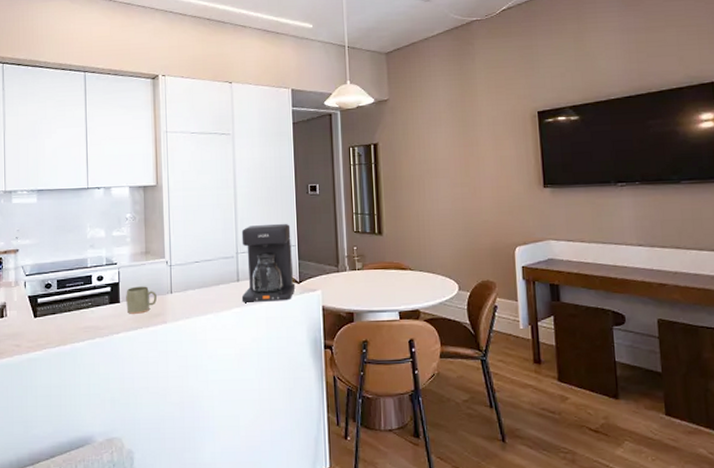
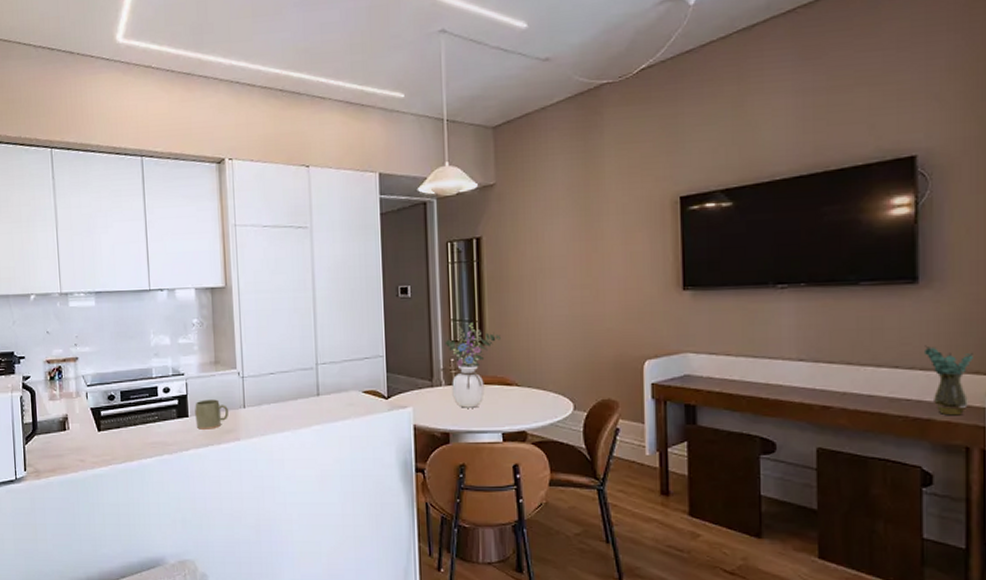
coffee maker: present [241,223,296,304] -> none [321,330,383,421]
bouquet: none [348,215,396,290] -> present [444,322,501,408]

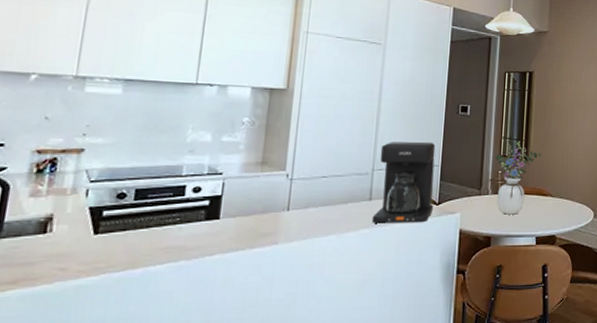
mug: present [195,399,228,430] -> none [227,201,269,233]
coffee maker: none [321,330,383,421] -> present [371,141,436,225]

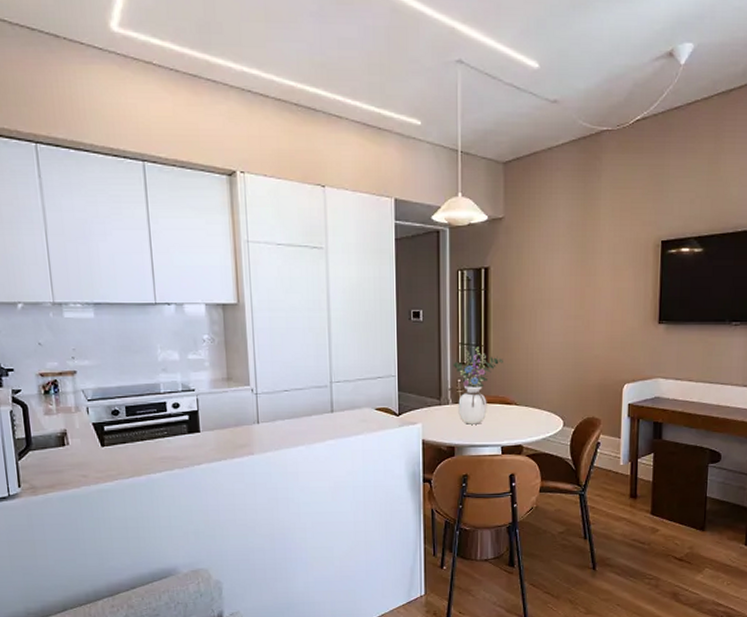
coffee maker: present [371,141,436,225] -> none [336,351,395,436]

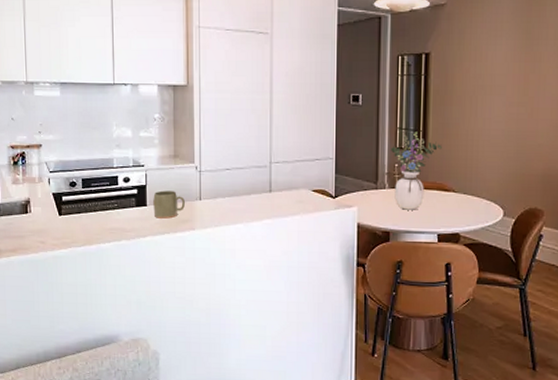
mug: none [206,415,242,445] -> present [153,190,185,219]

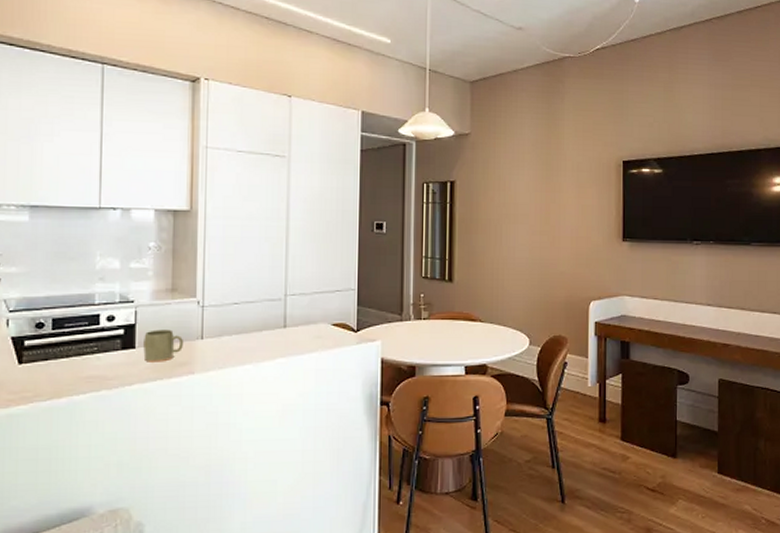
bouquet: present [390,131,442,210] -> none [415,260,468,342]

